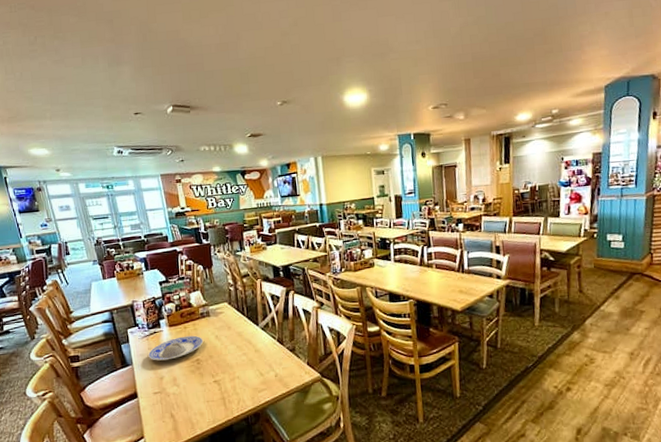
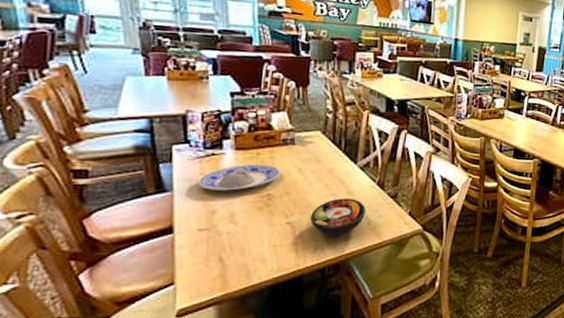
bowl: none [231,356,272,390] -> present [311,198,365,236]

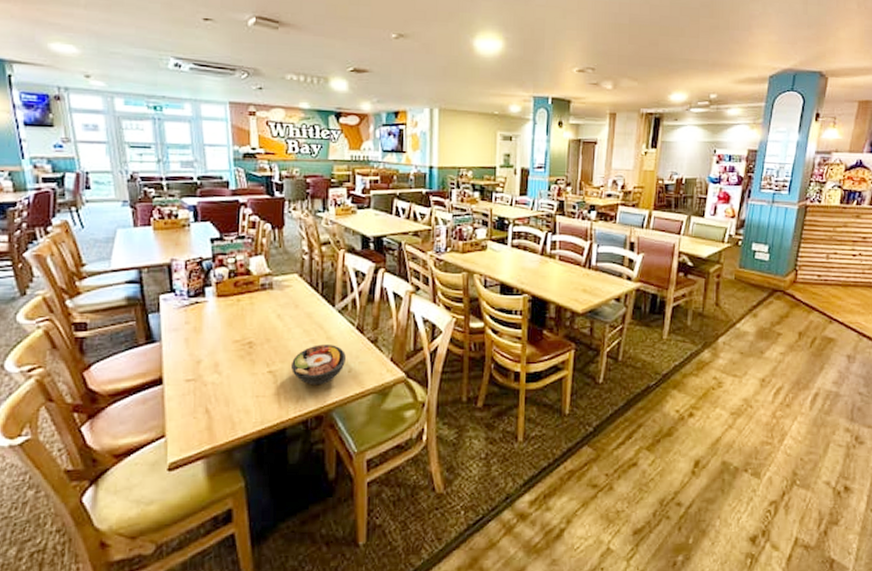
plate: present [197,164,281,191] -> none [183,311,261,340]

